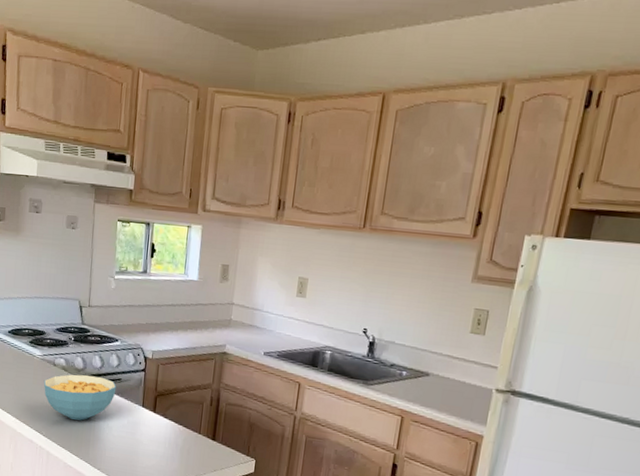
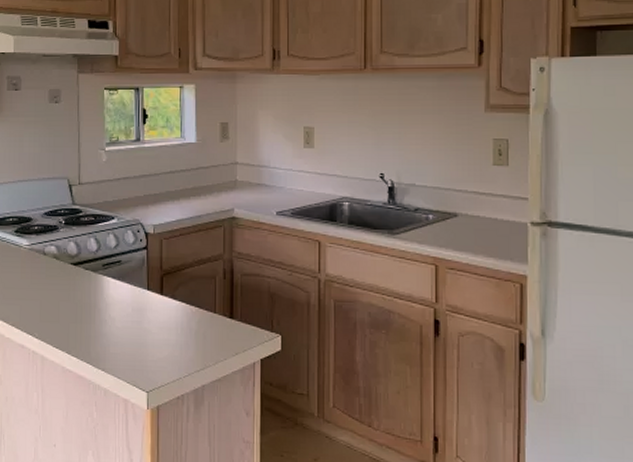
cereal bowl: present [43,374,117,421] -> none [33,261,117,314]

